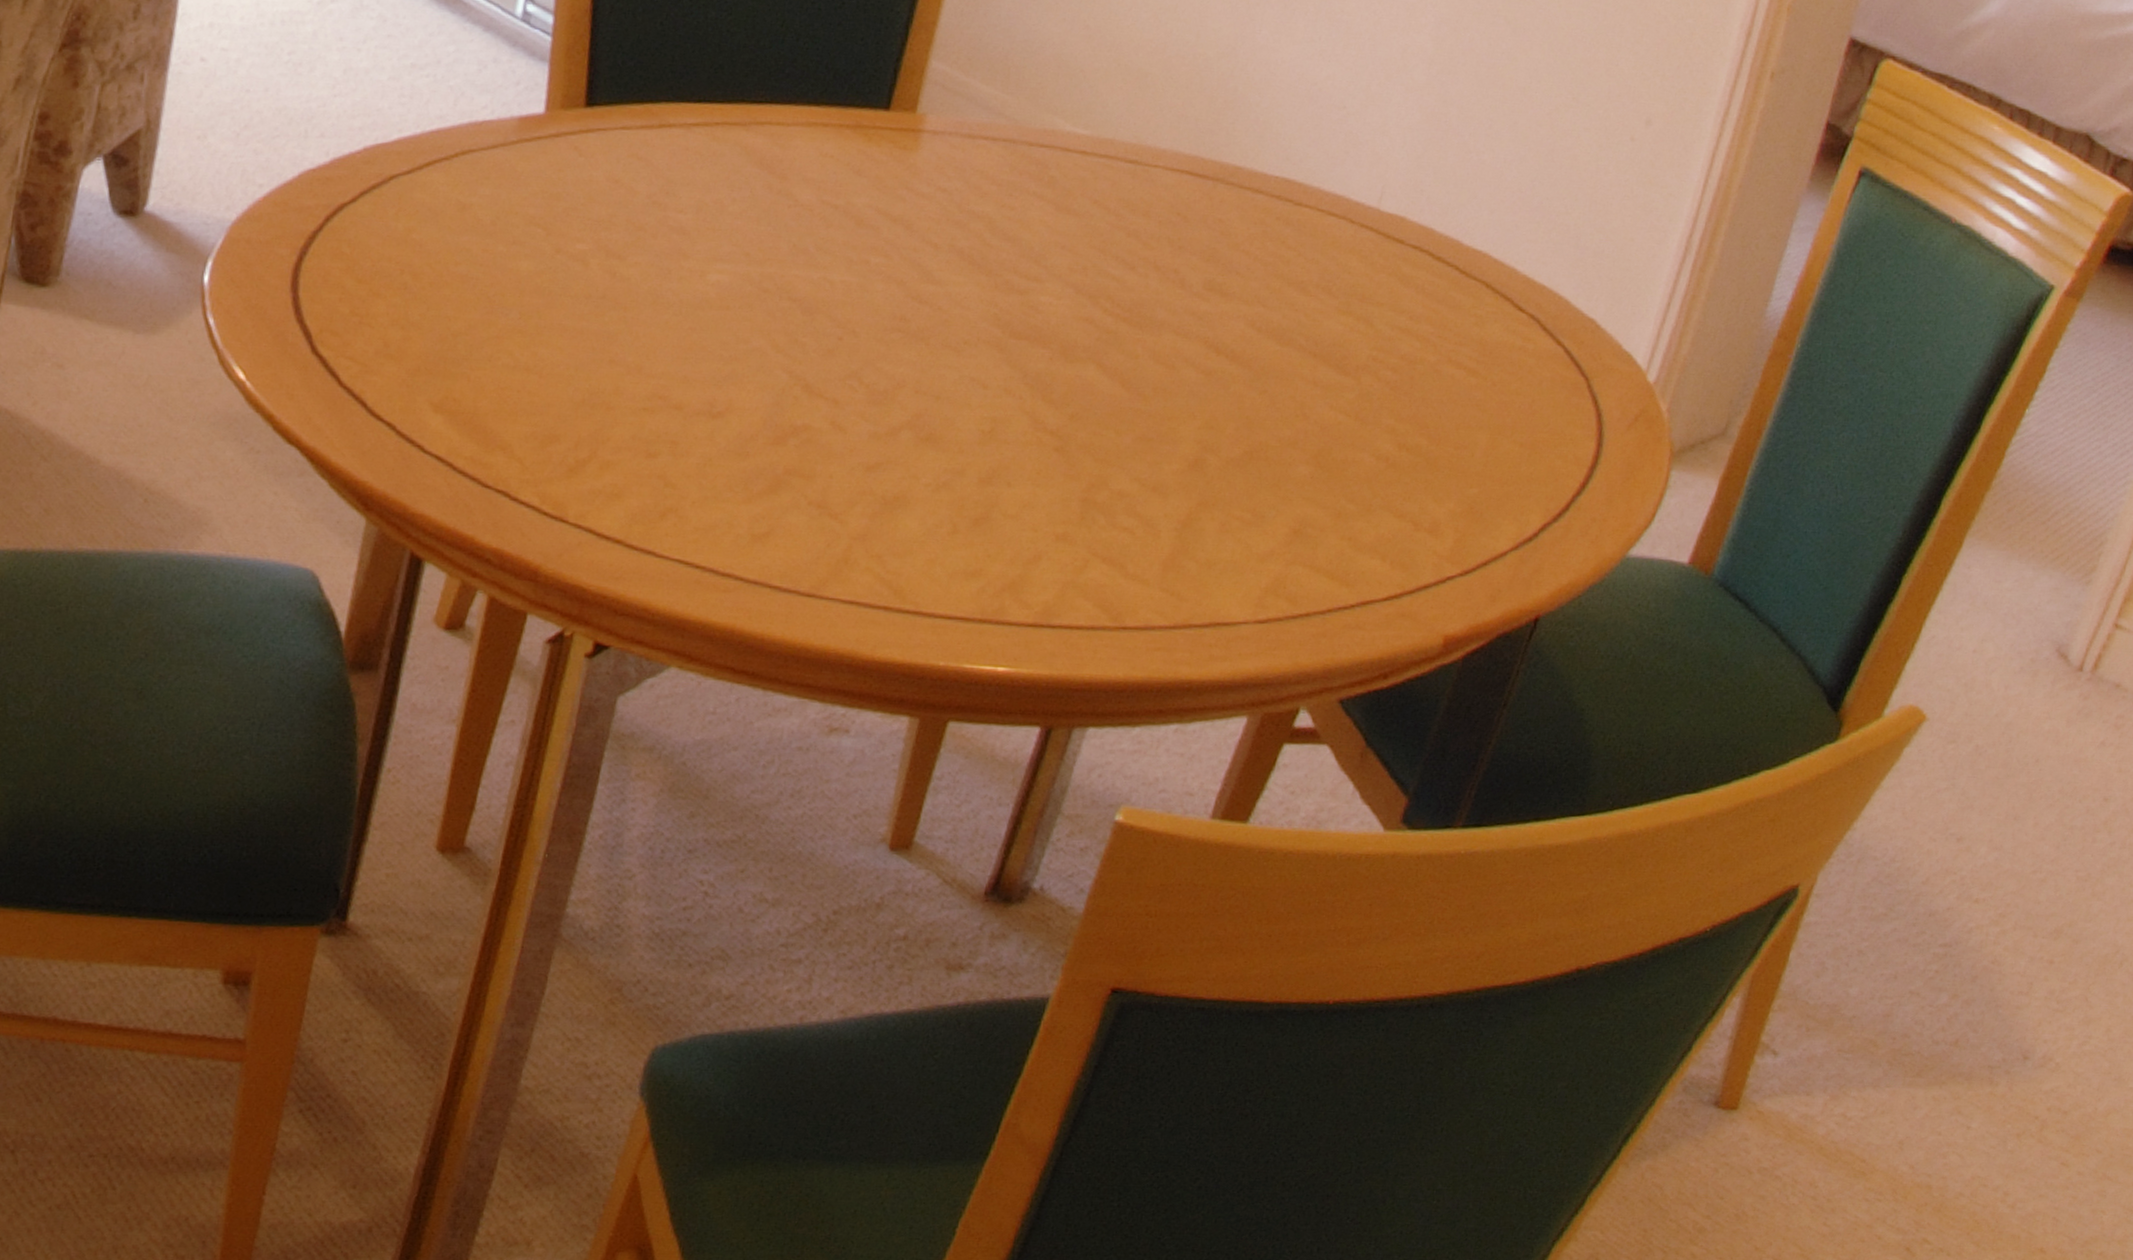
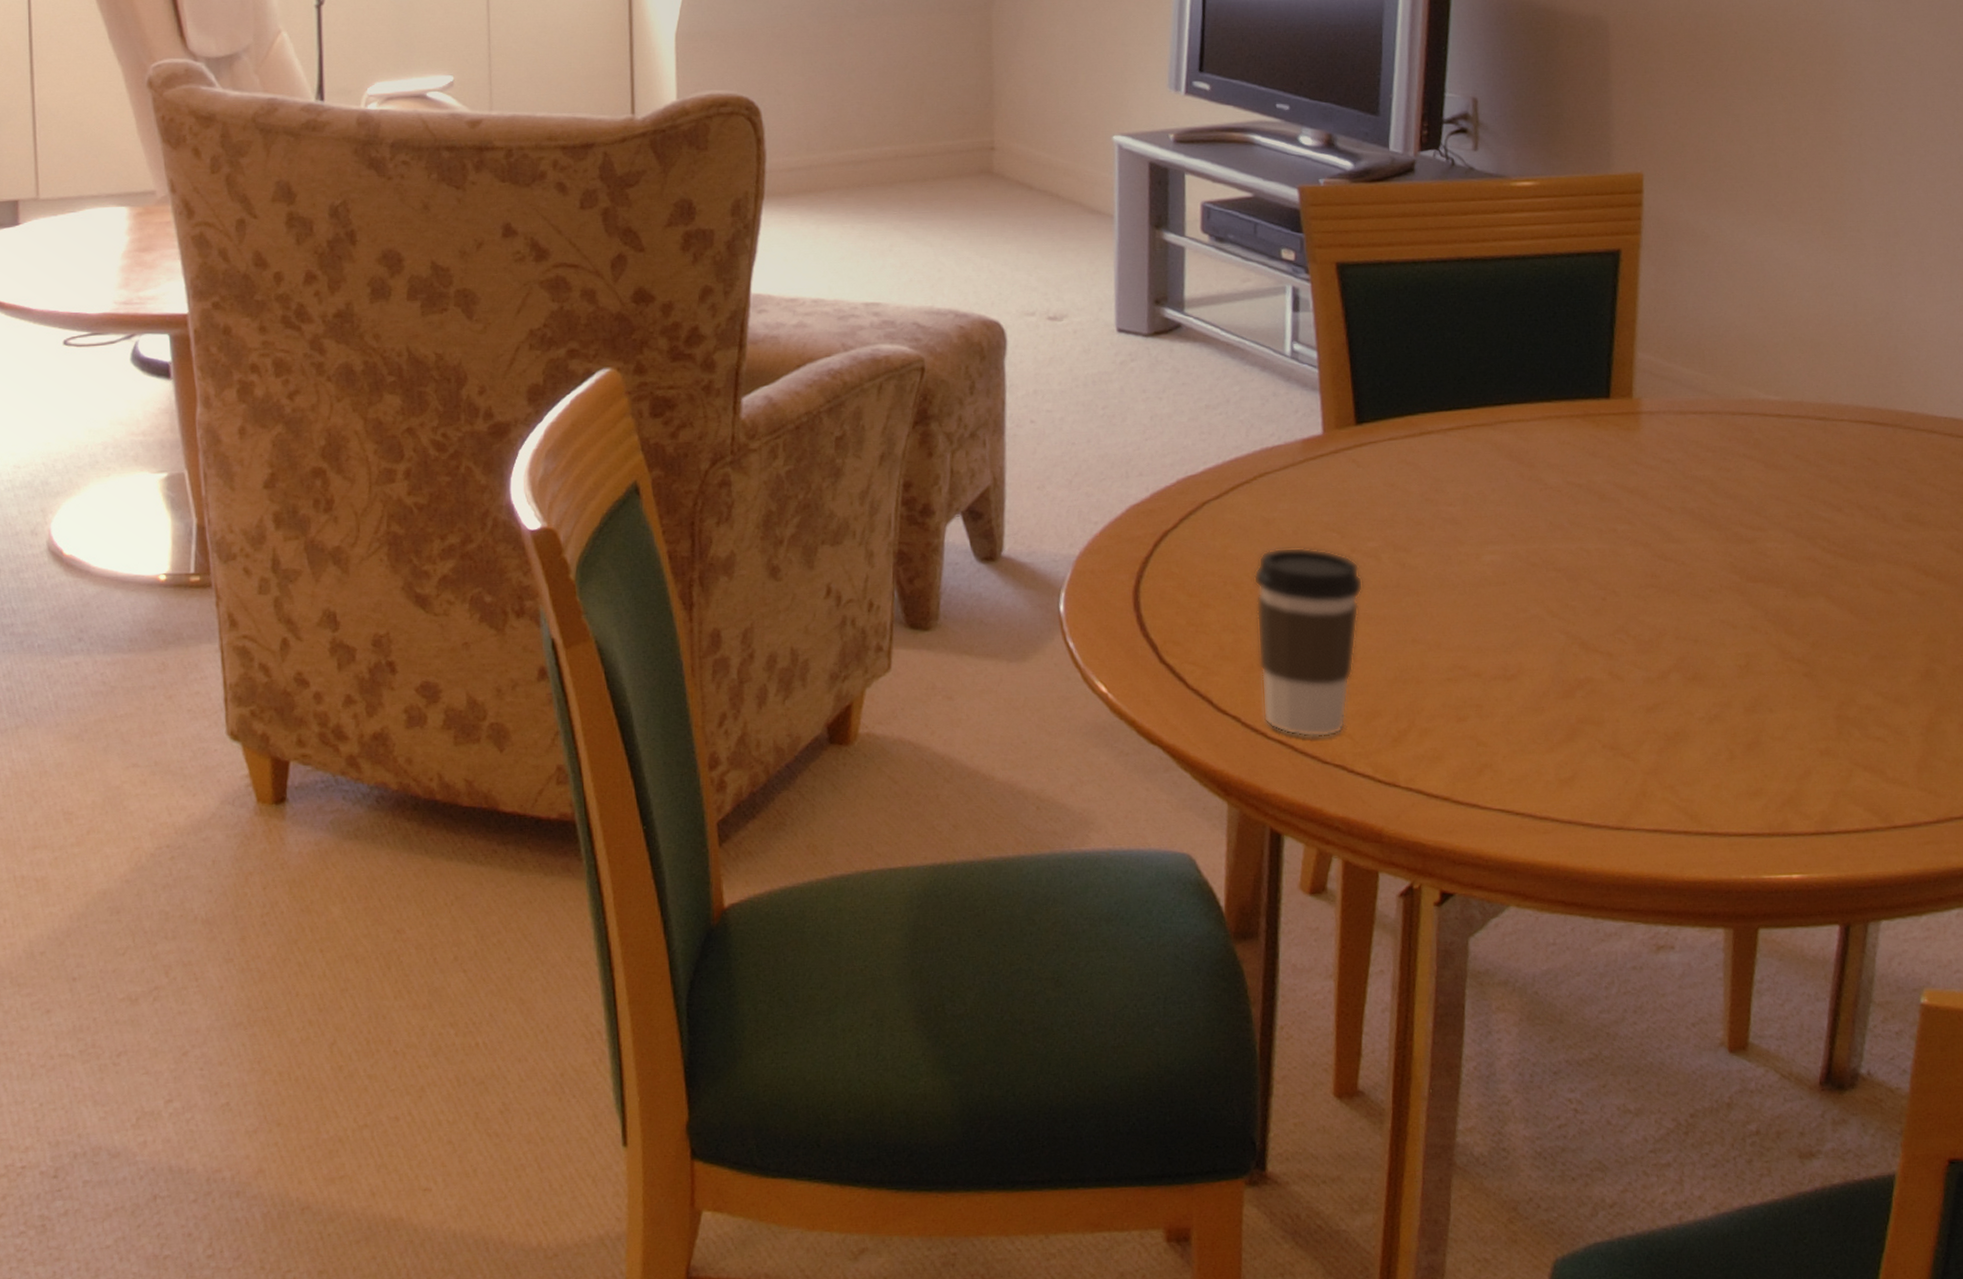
coffee cup: none [422,238,564,459] -> present [1253,547,1364,738]

